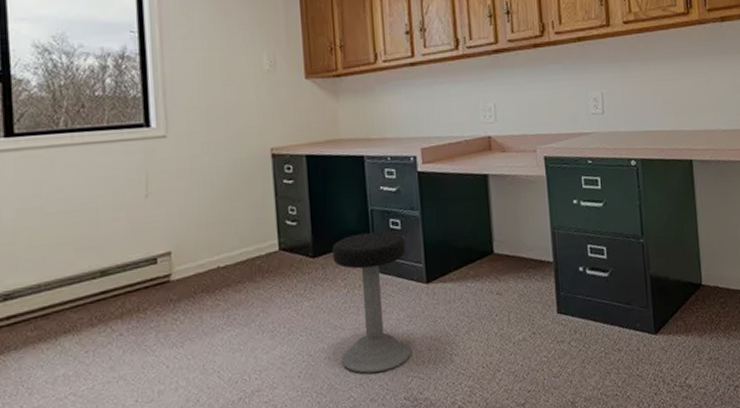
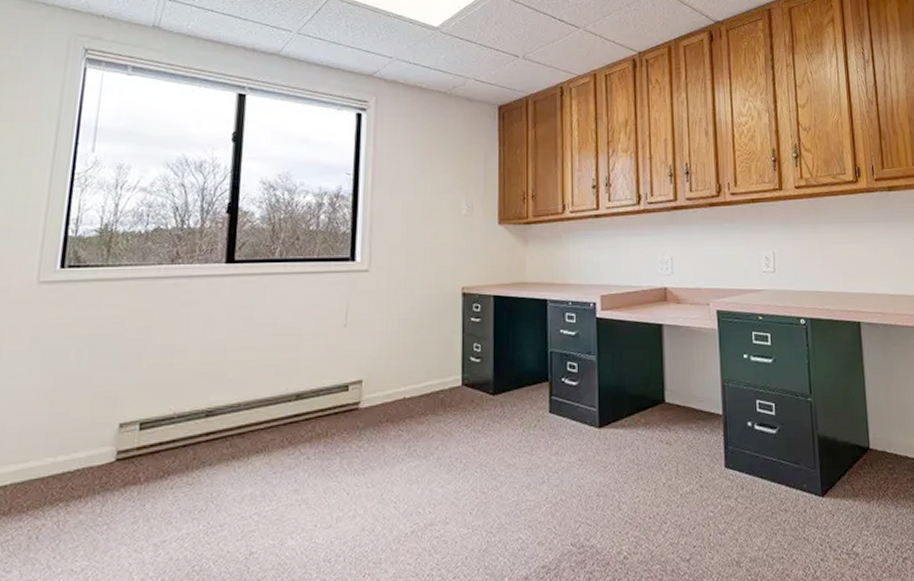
stool: present [332,232,411,374] -> none [512,373,581,516]

